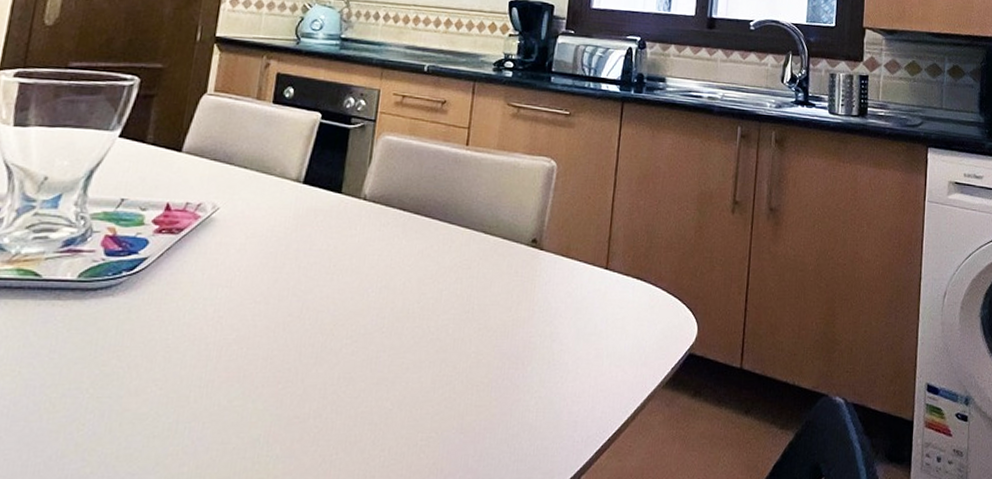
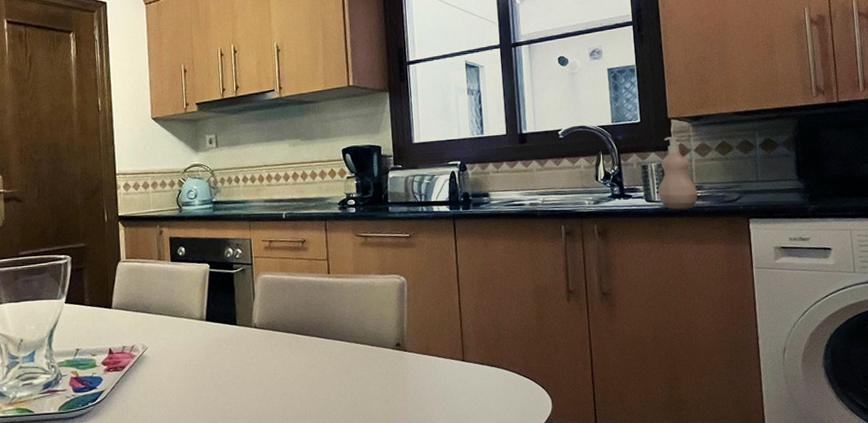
soap bottle: none [842,47,882,129] -> present [658,136,699,211]

